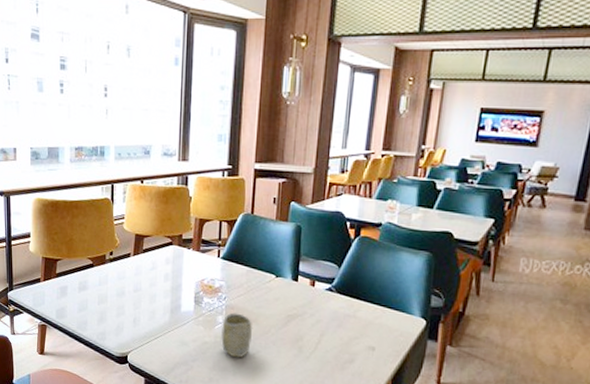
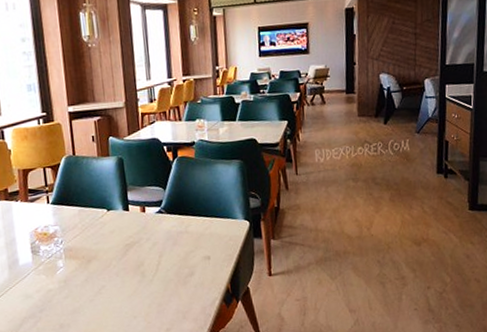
cup: present [221,312,253,358] -> none [63,253,95,298]

